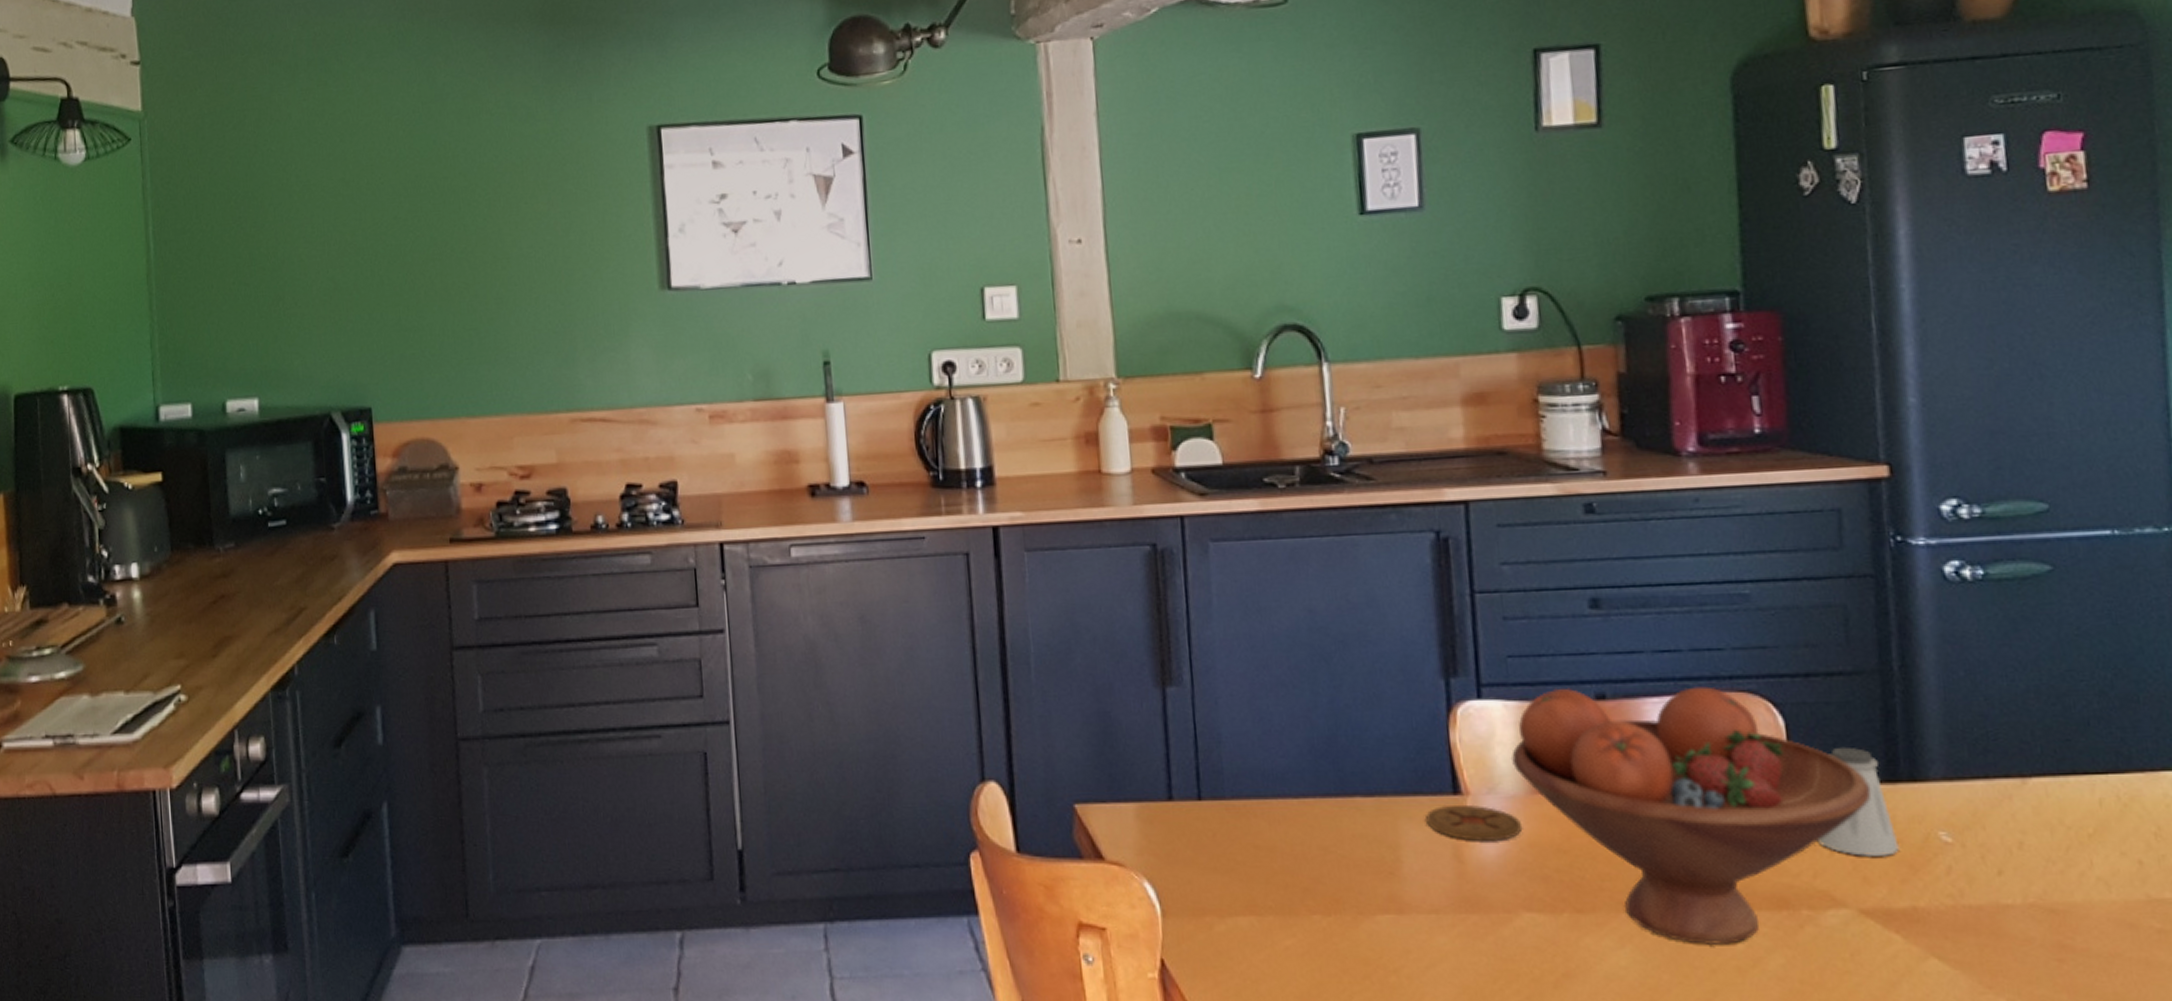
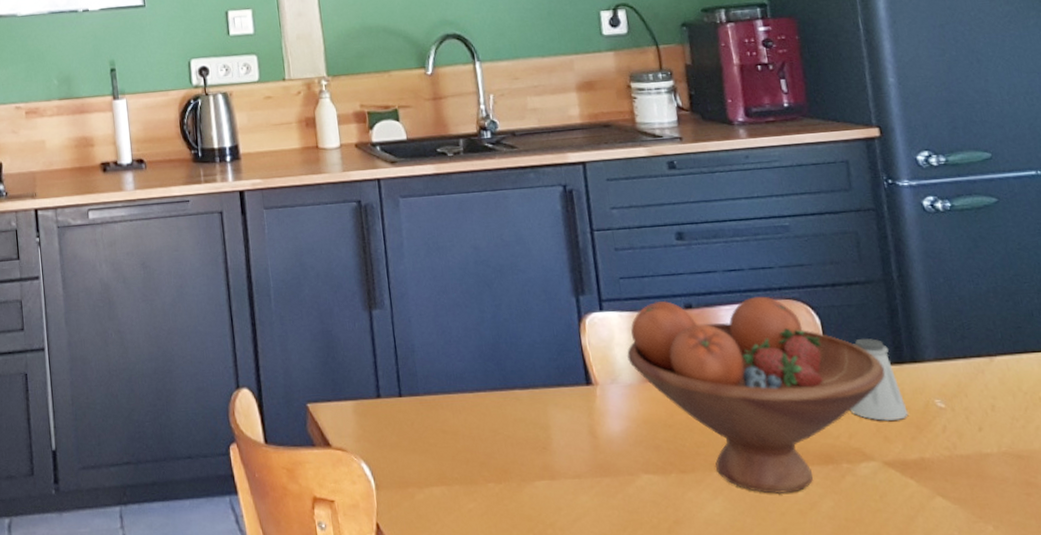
coaster: present [1424,804,1523,842] -> none [566,392,638,421]

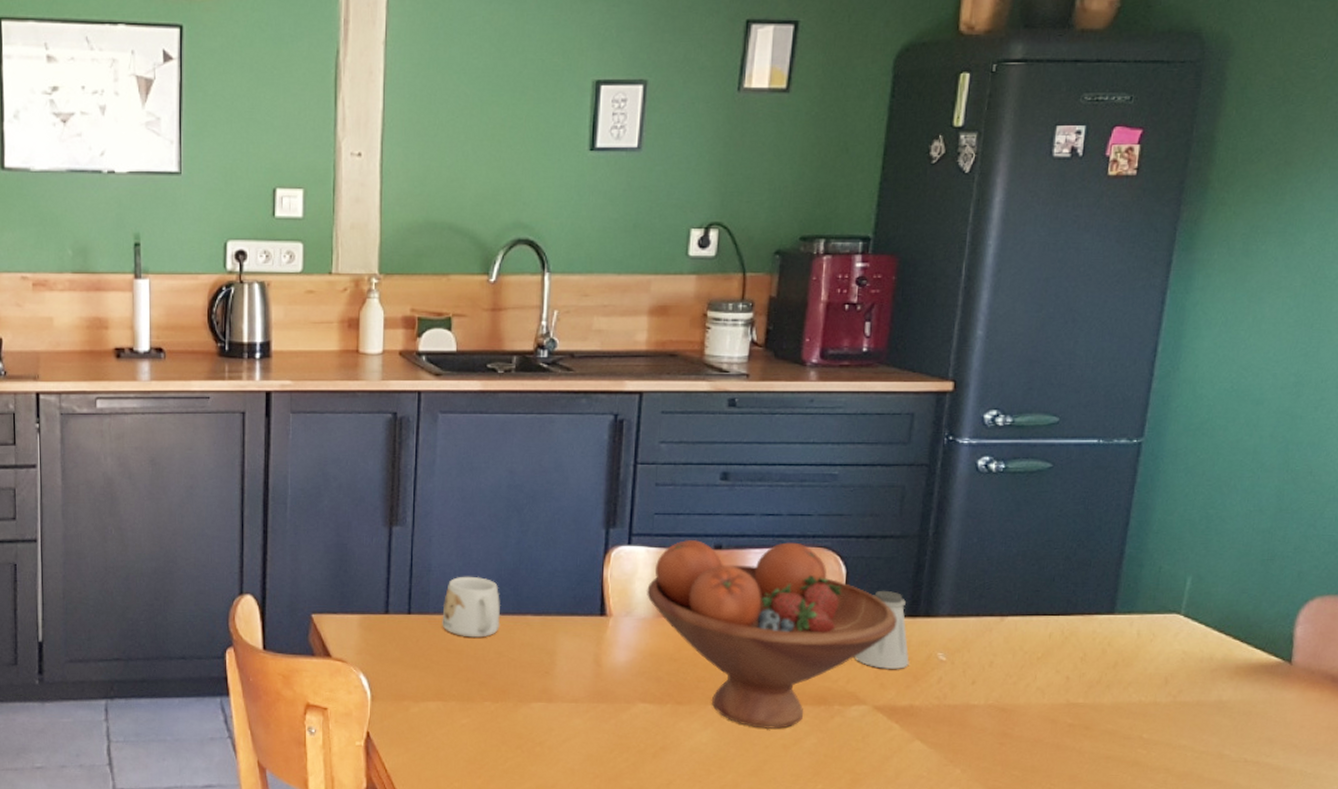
mug: none [431,354,491,417] -> present [442,576,501,638]

